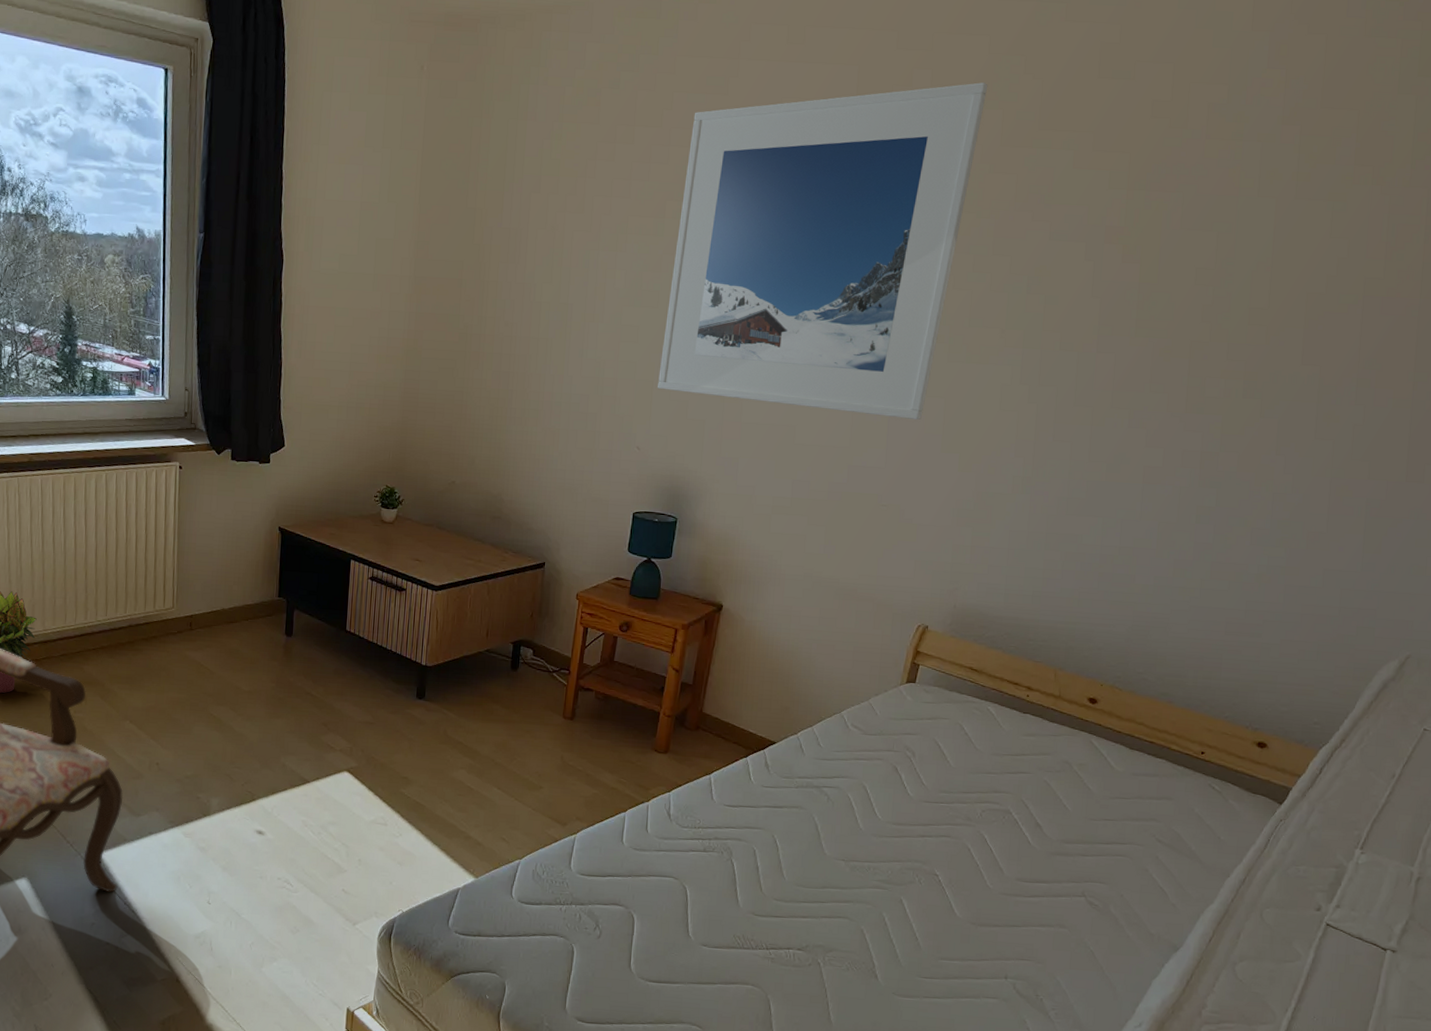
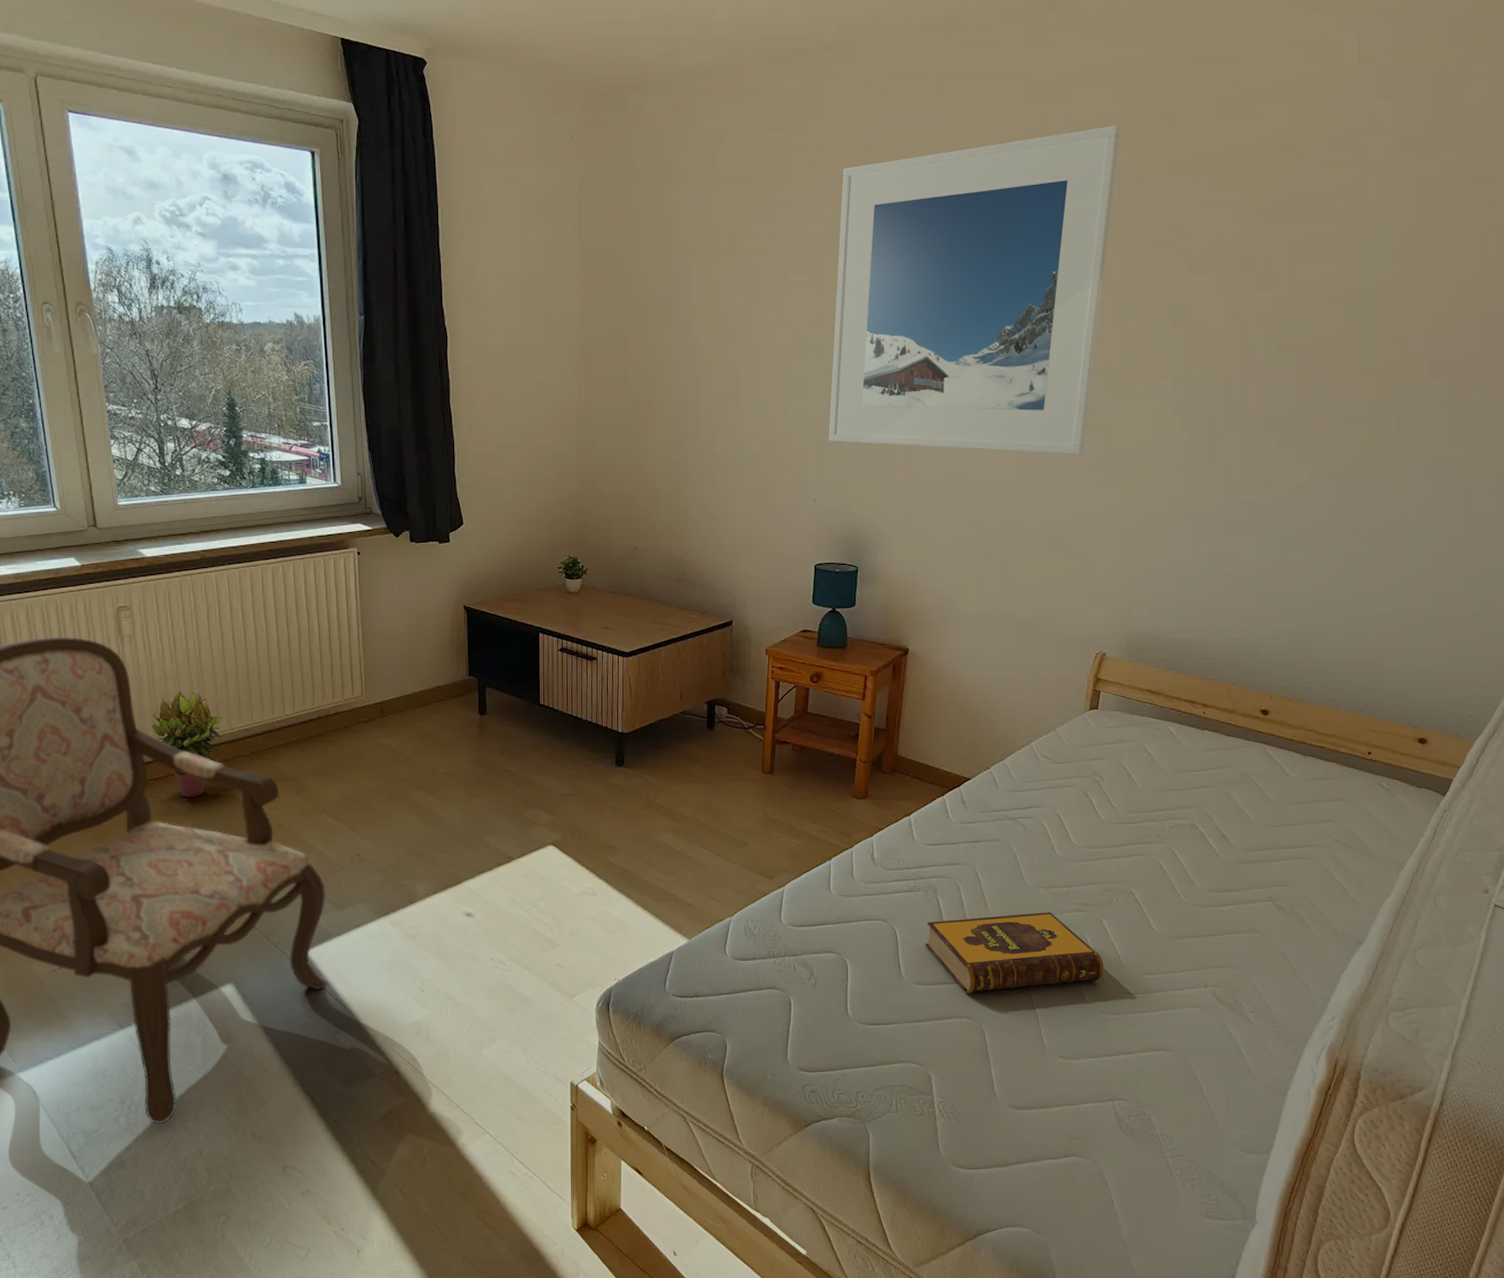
hardback book: none [715,883,900,961] -> present [925,912,1104,994]

